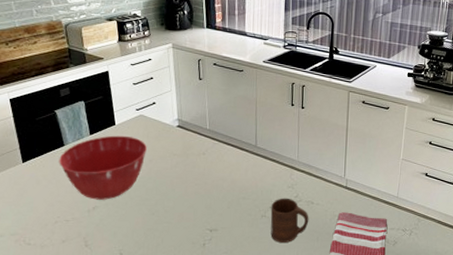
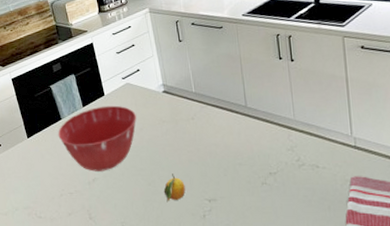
fruit: none [166,204,189,230] -> present [163,173,185,201]
cup: present [270,198,309,243] -> none [270,162,317,213]

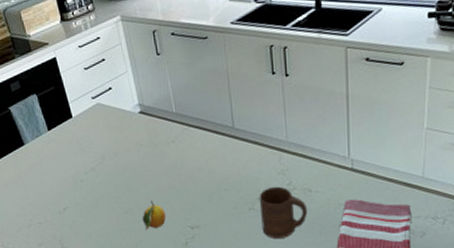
mixing bowl: present [58,105,136,172] -> none [21,128,110,200]
cup: none [270,162,317,213] -> present [259,186,308,238]

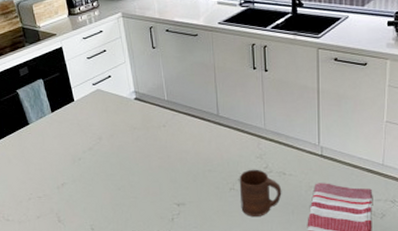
fruit: present [142,201,166,229] -> none [133,179,155,205]

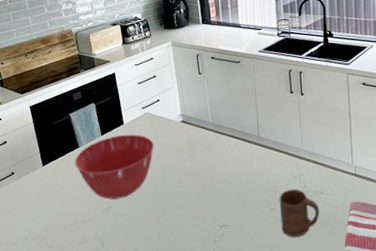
mixing bowl: none [25,111,107,176] -> present [75,134,154,199]

